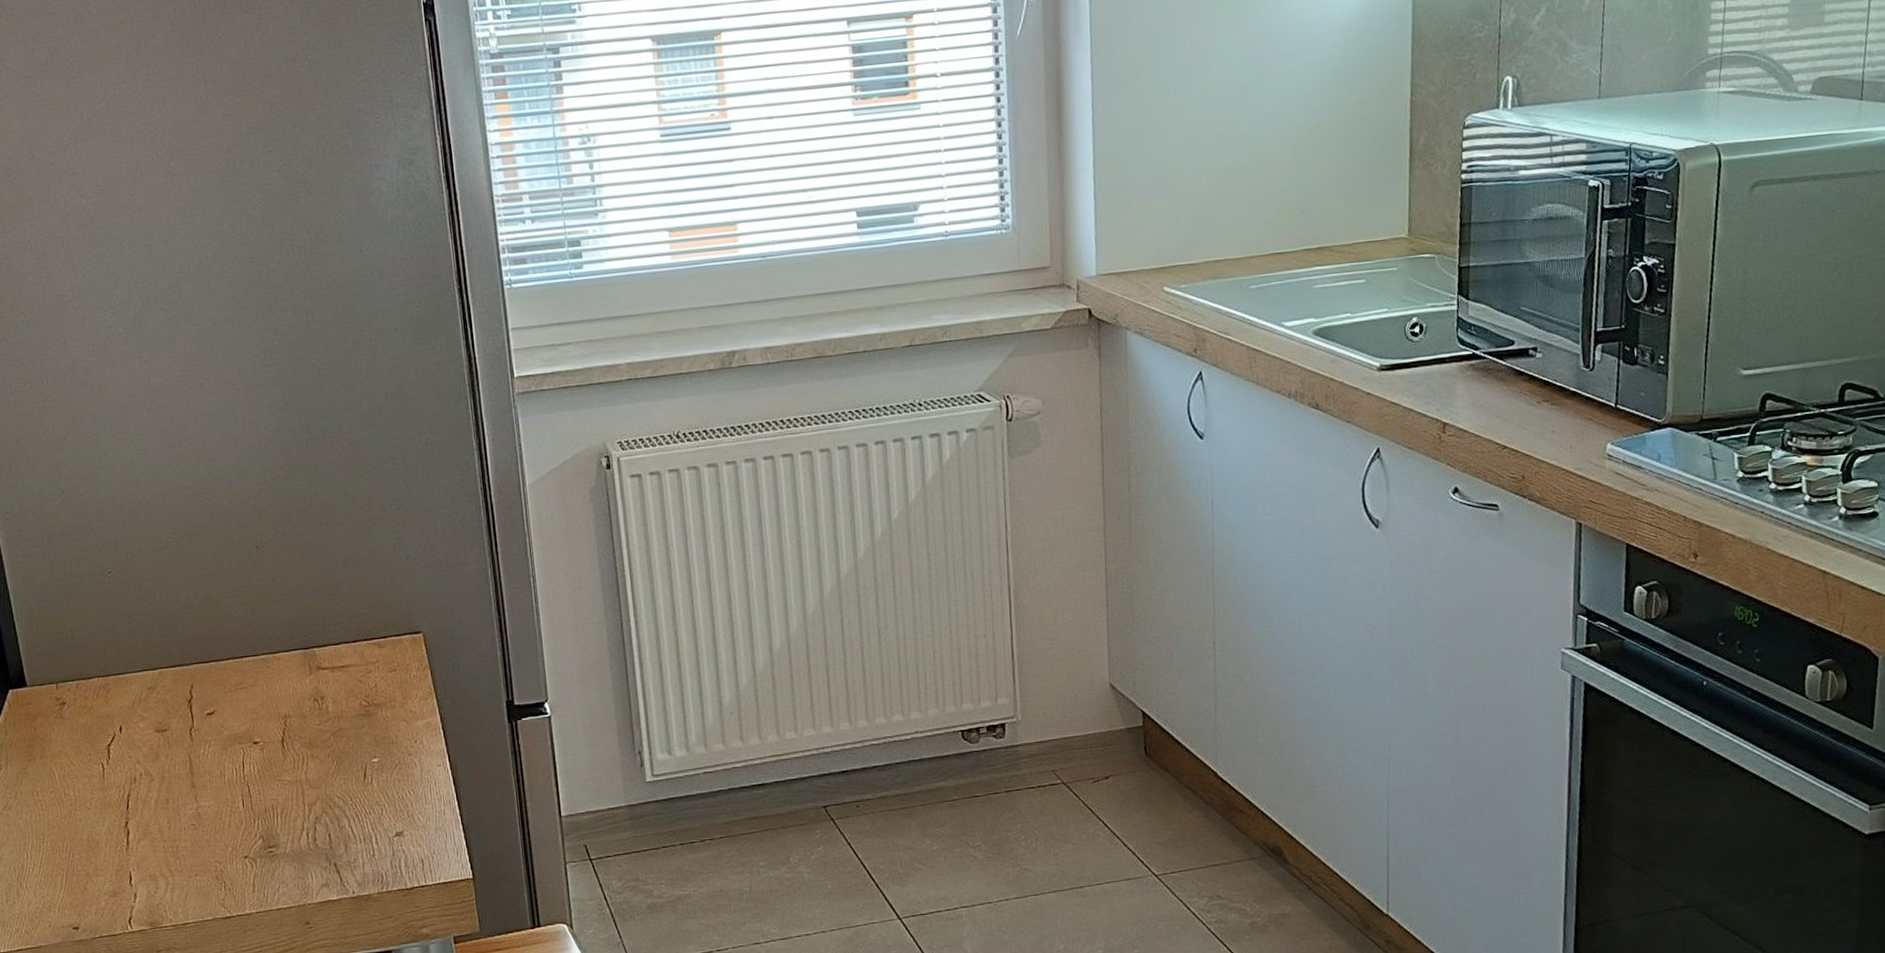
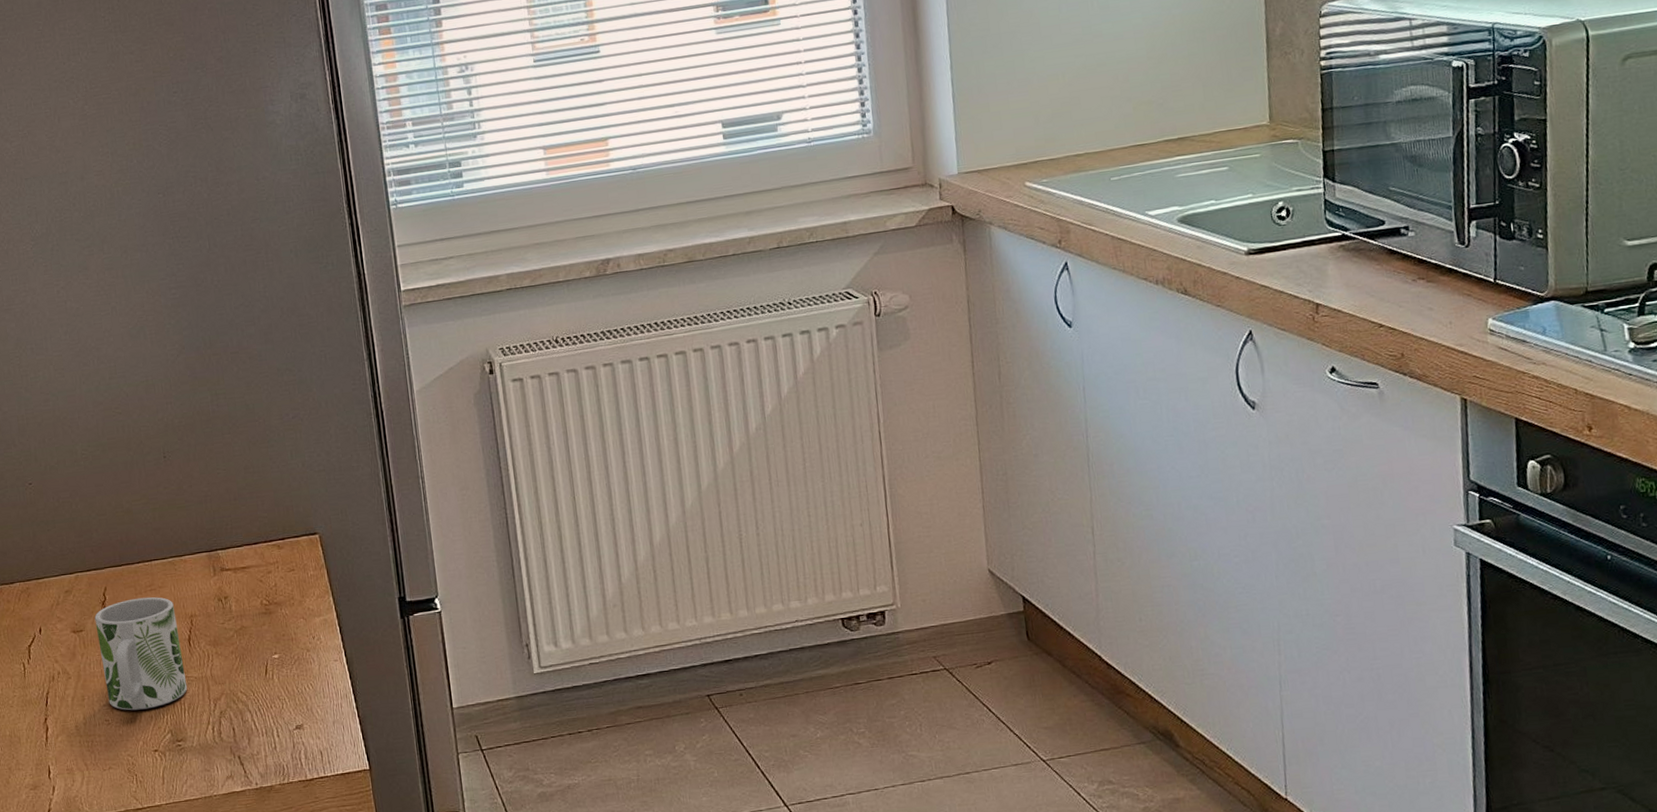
mug: none [180,695,281,815] -> present [94,597,188,711]

